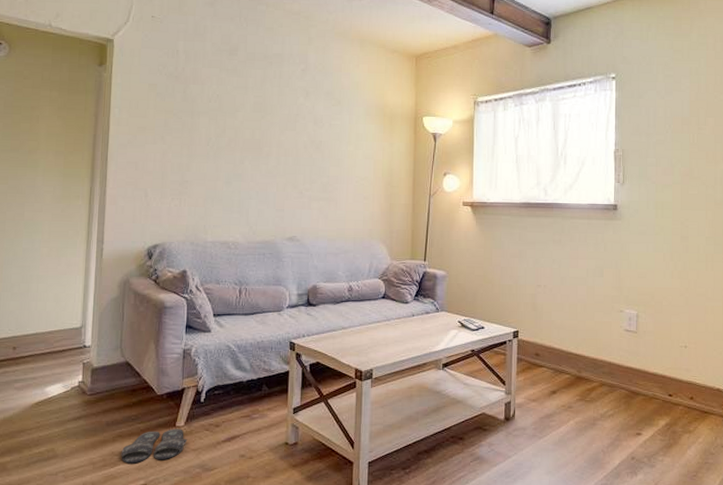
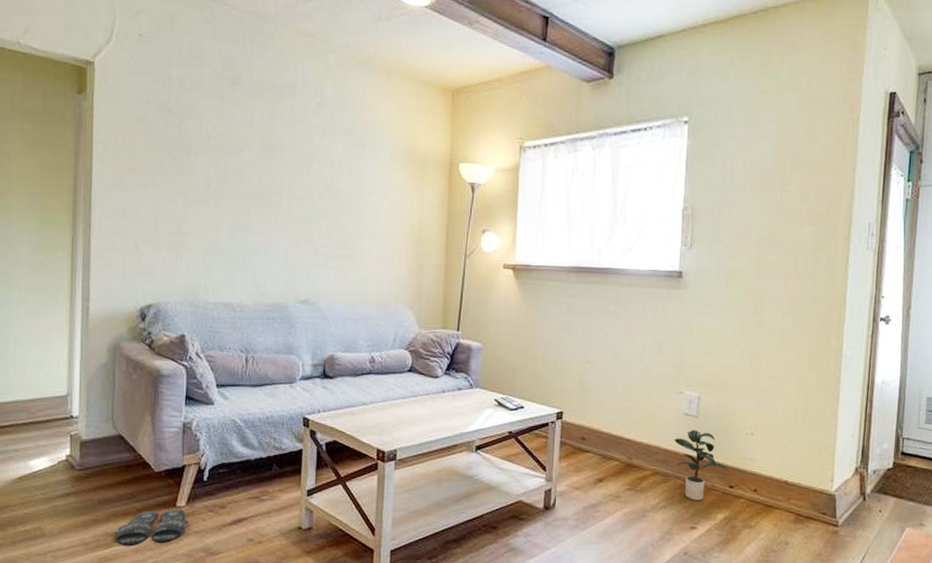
potted plant: none [617,345,667,409] -> present [673,430,728,501]

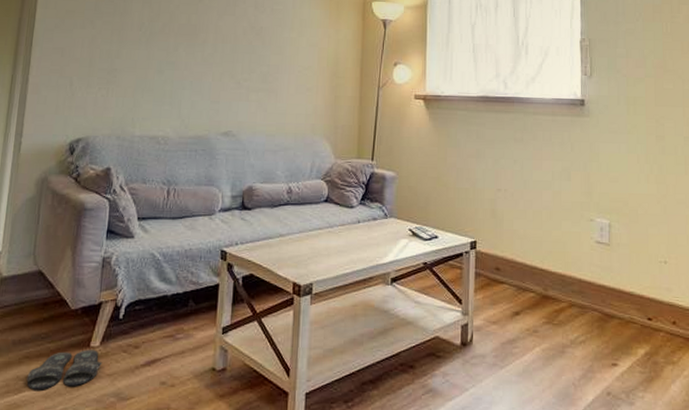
potted plant: present [673,430,728,501] -> none [587,259,645,334]

